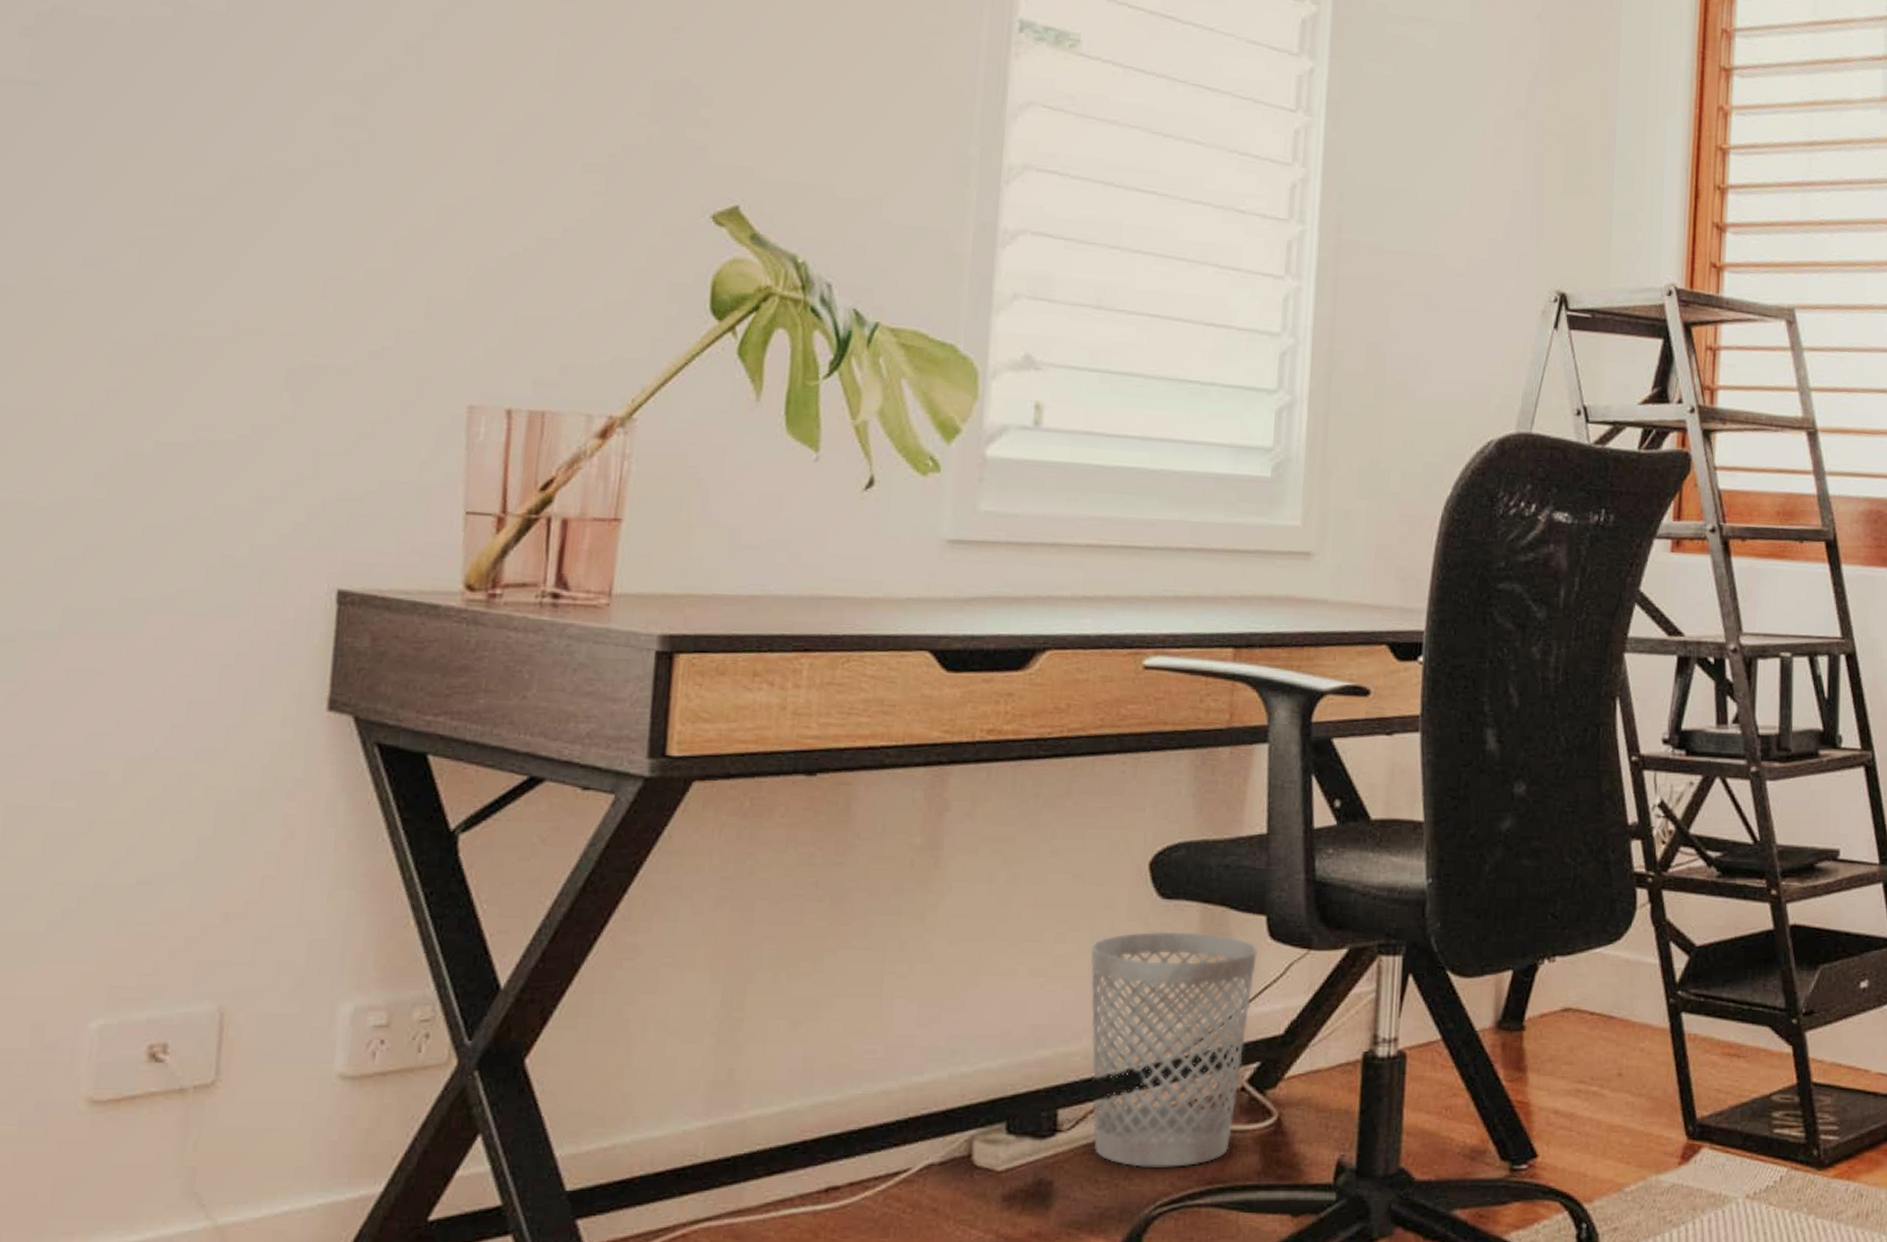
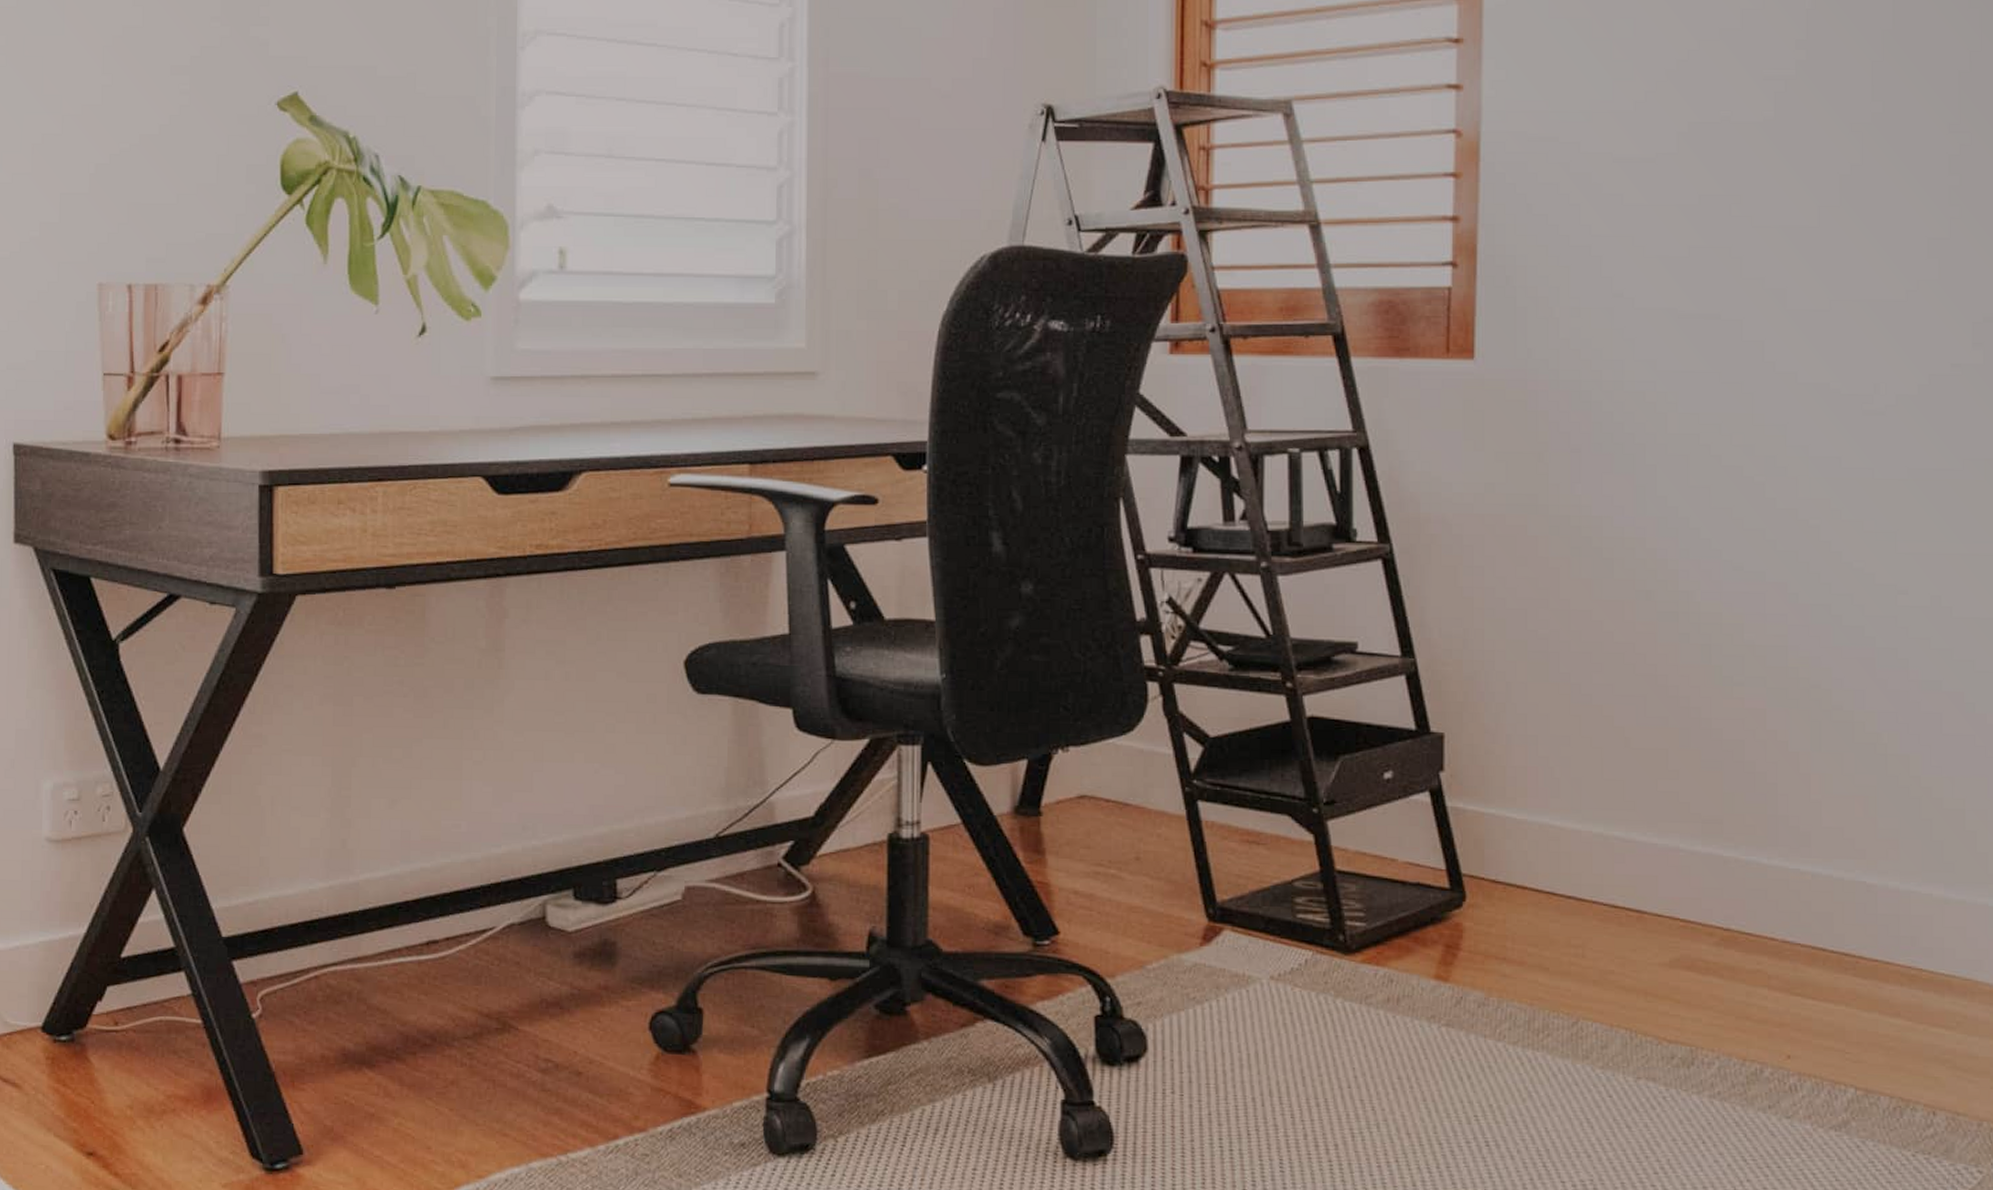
wastebasket: present [1090,931,1259,1167] -> none [637,722,787,933]

